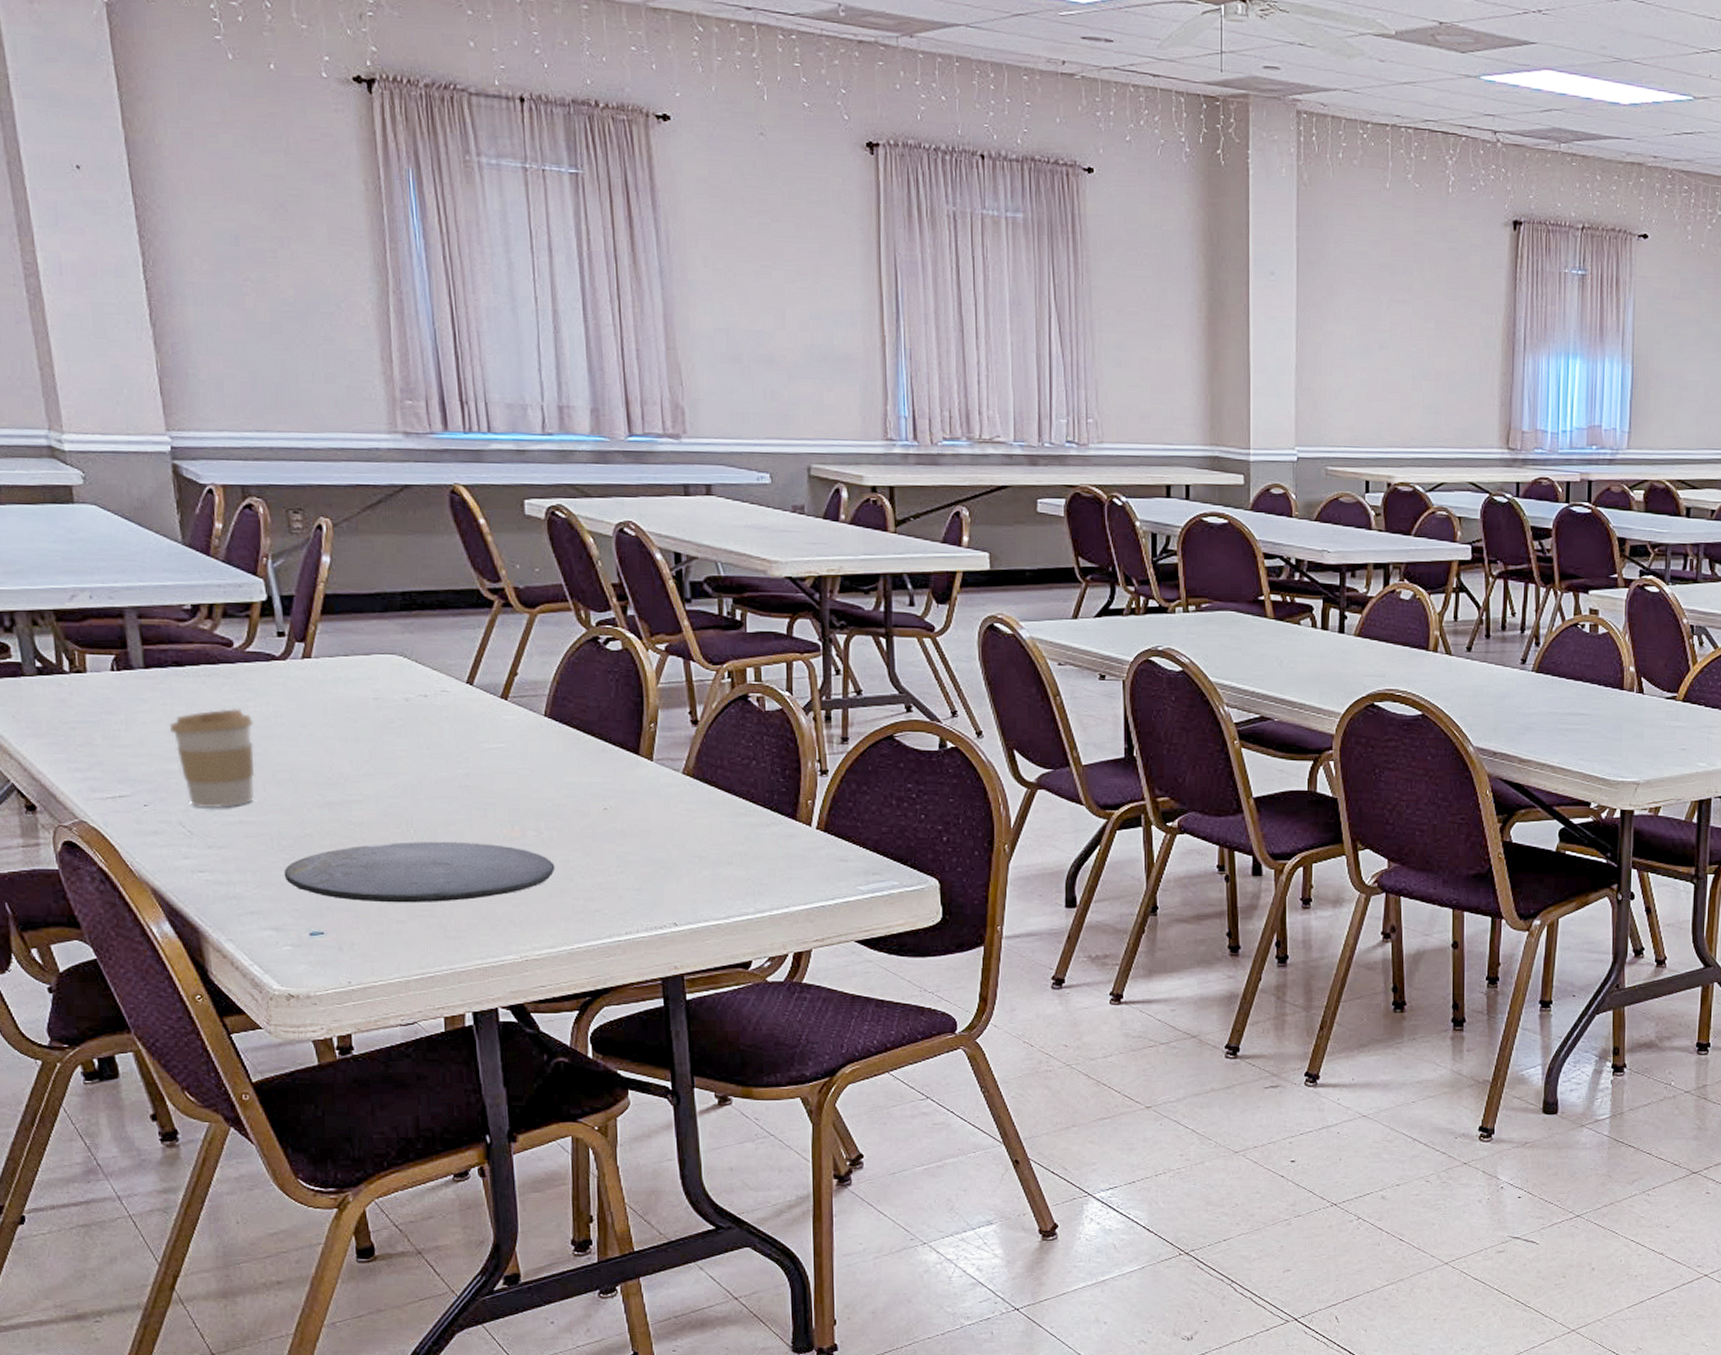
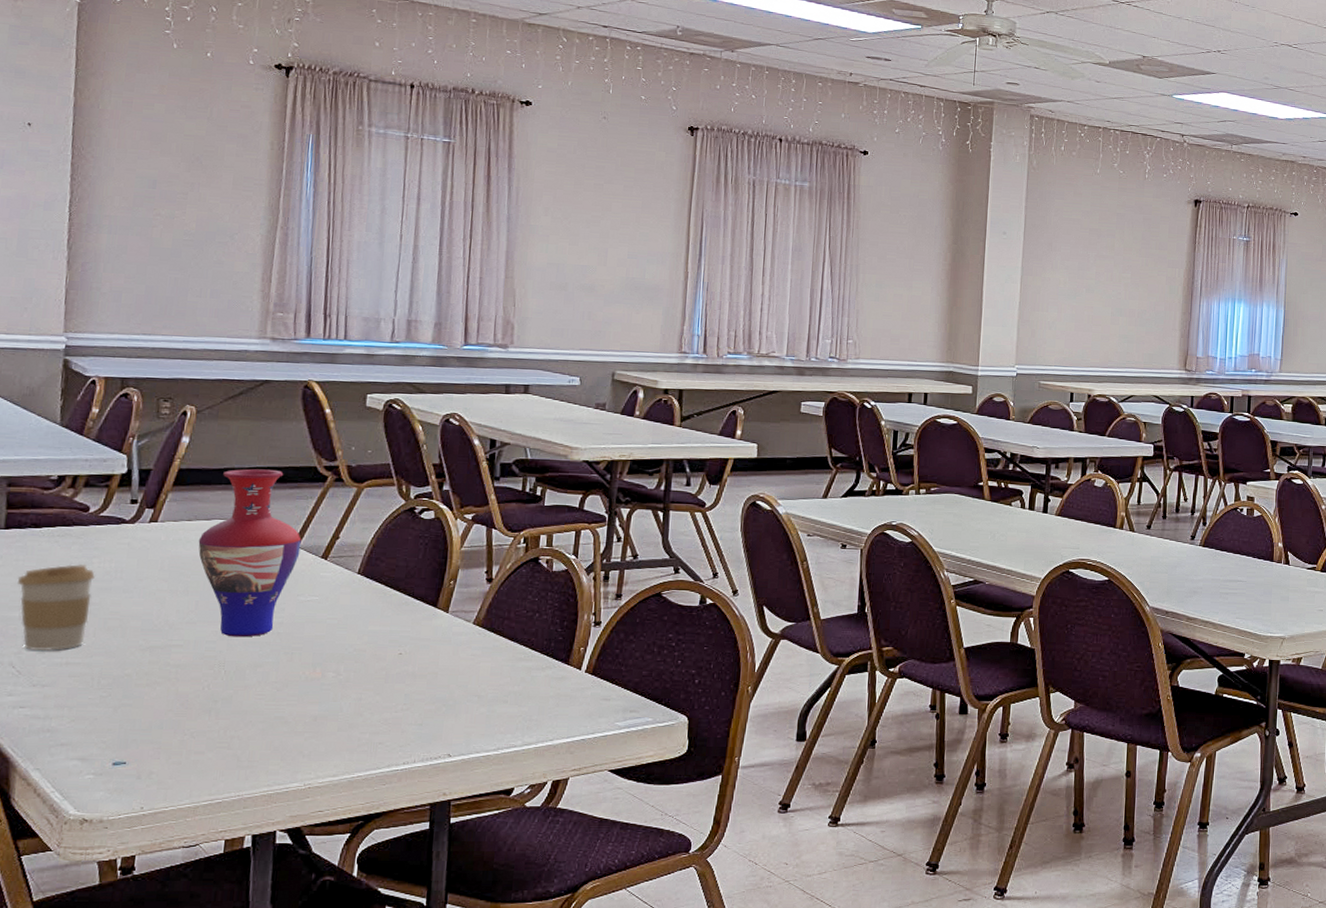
plate: present [283,842,555,903] -> none [98,681,348,736]
vase: none [360,593,476,791] -> present [198,468,301,637]

